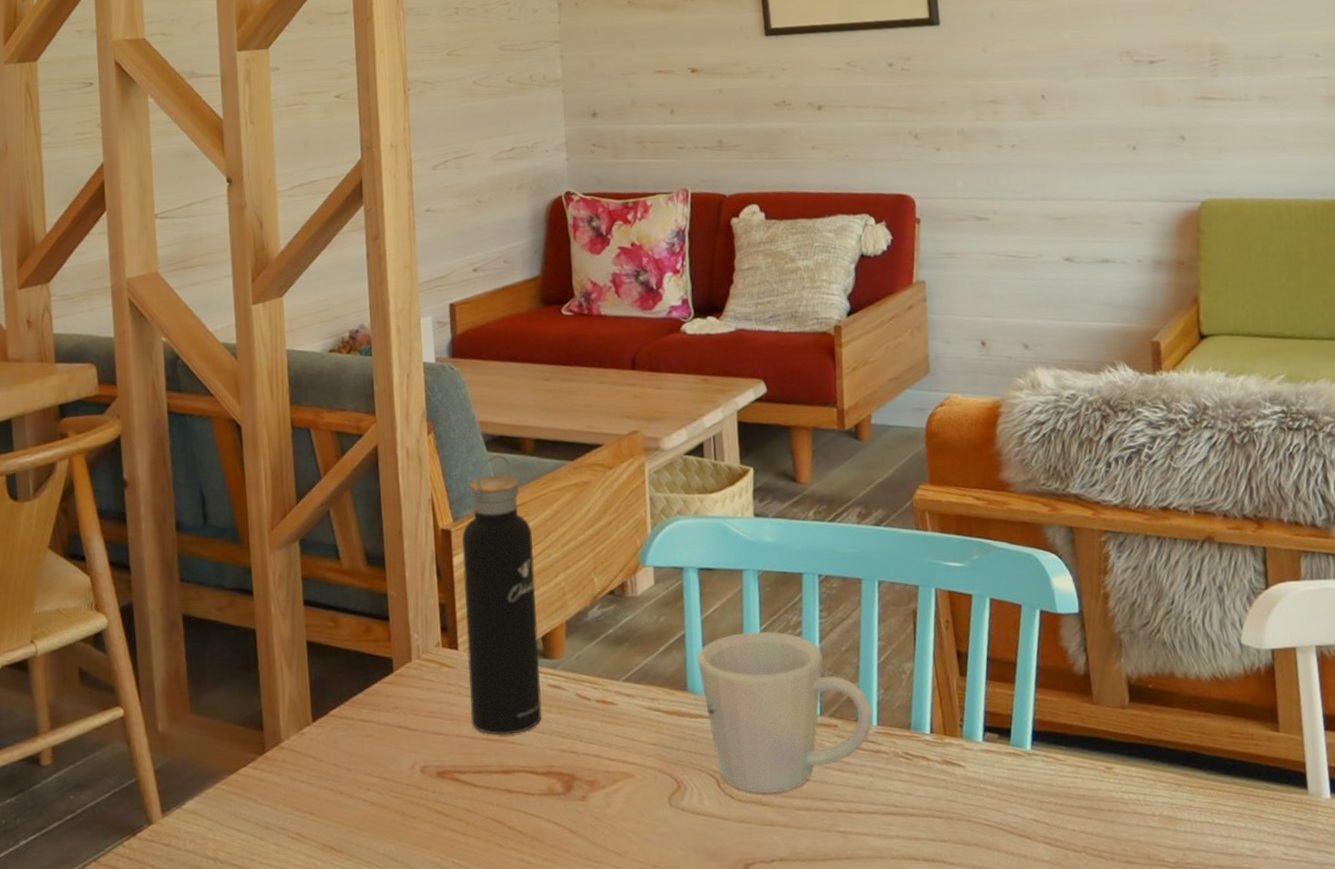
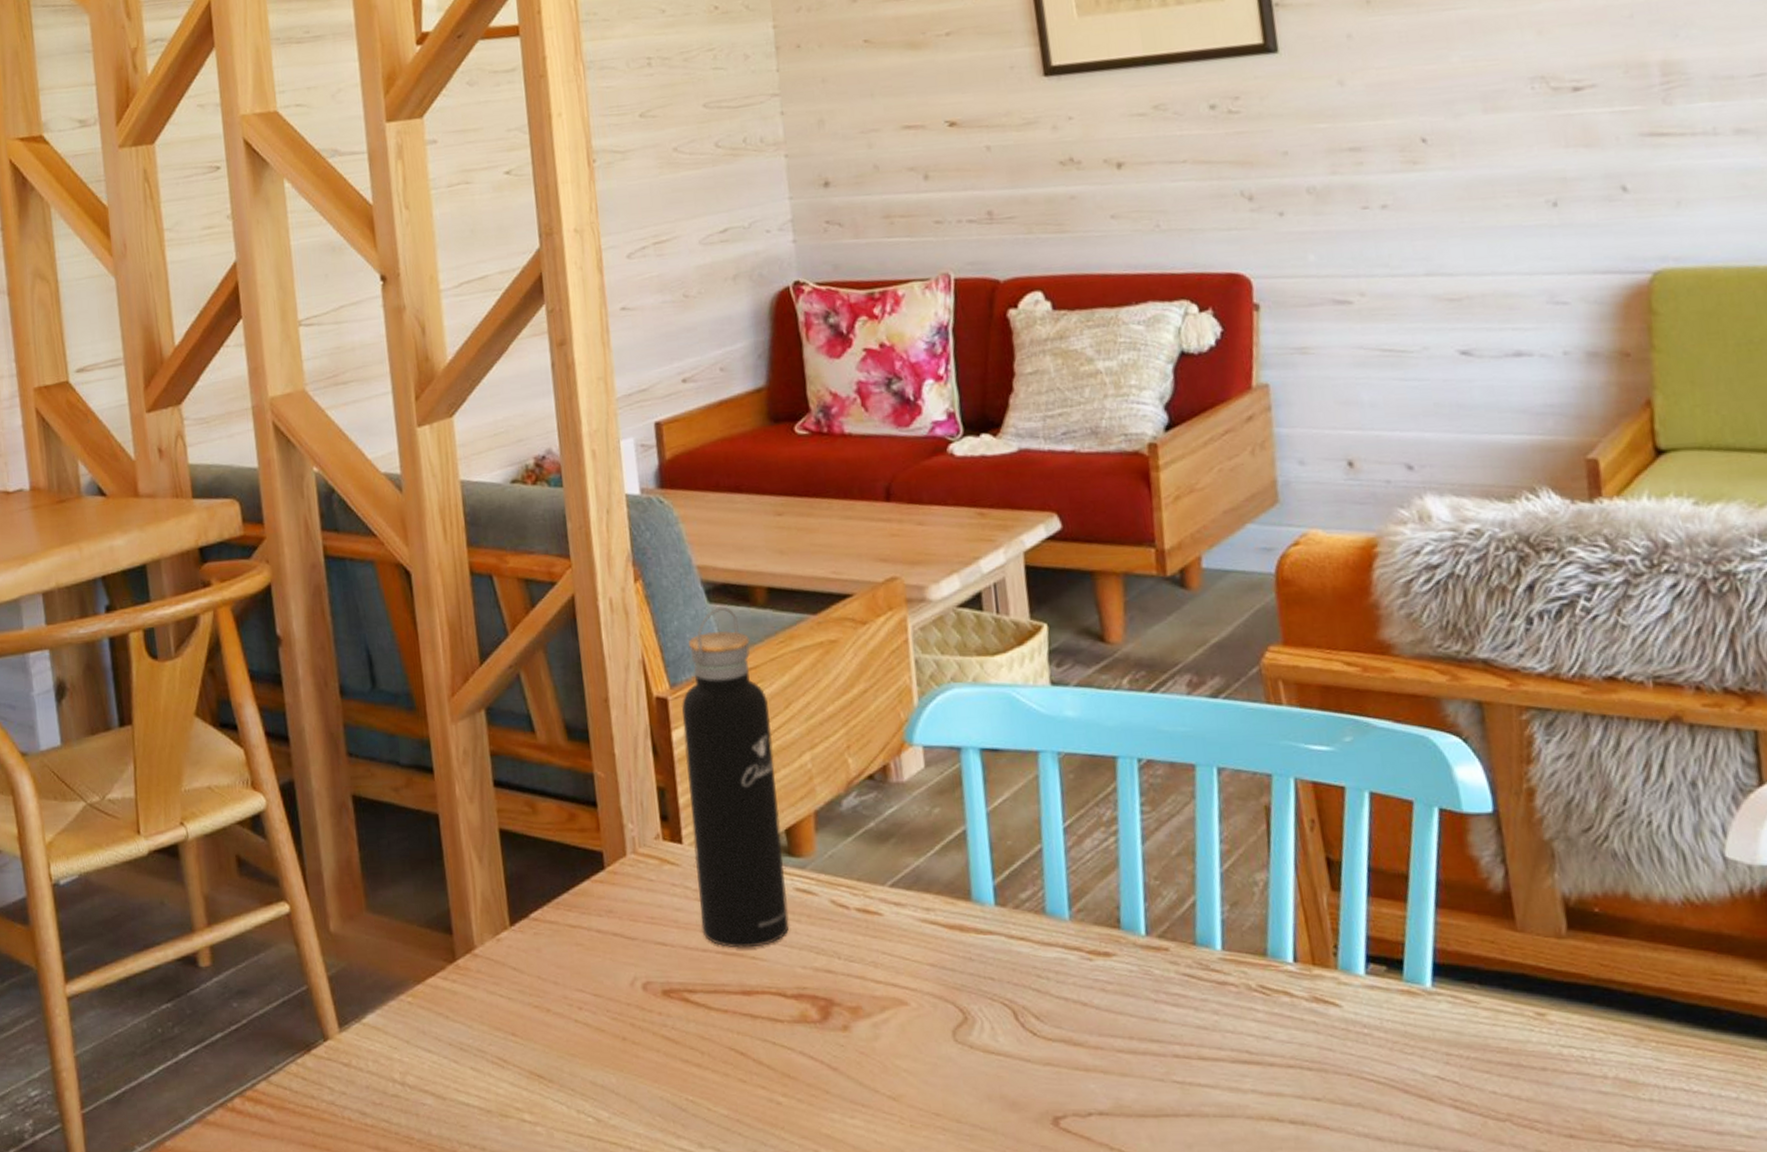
mug: present [696,631,873,794] -> none [982,828,1216,1031]

